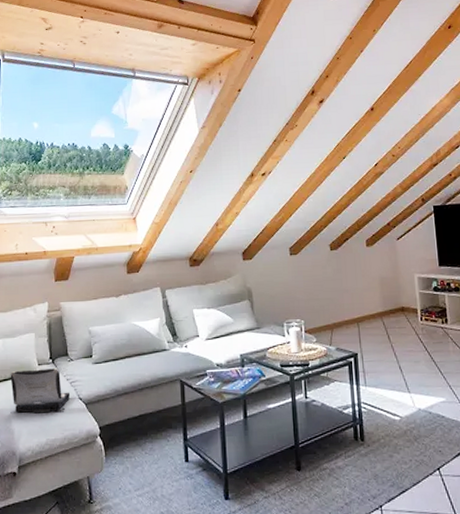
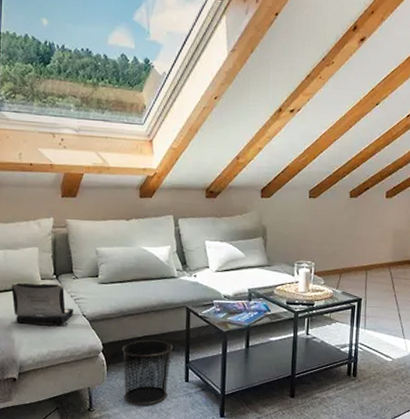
waste bin: none [119,417,170,493] -> present [122,339,173,406]

